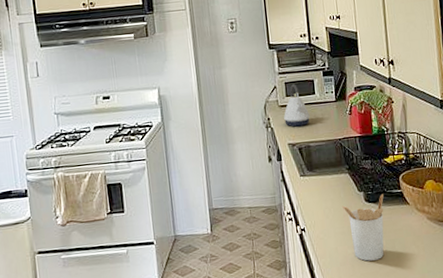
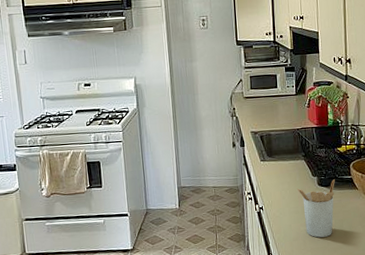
kettle: present [284,84,311,127] -> none [248,78,272,117]

